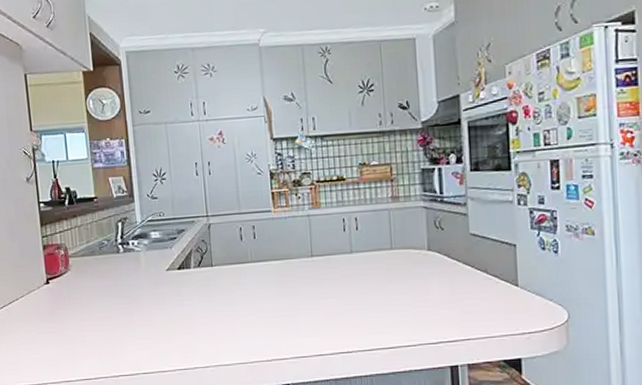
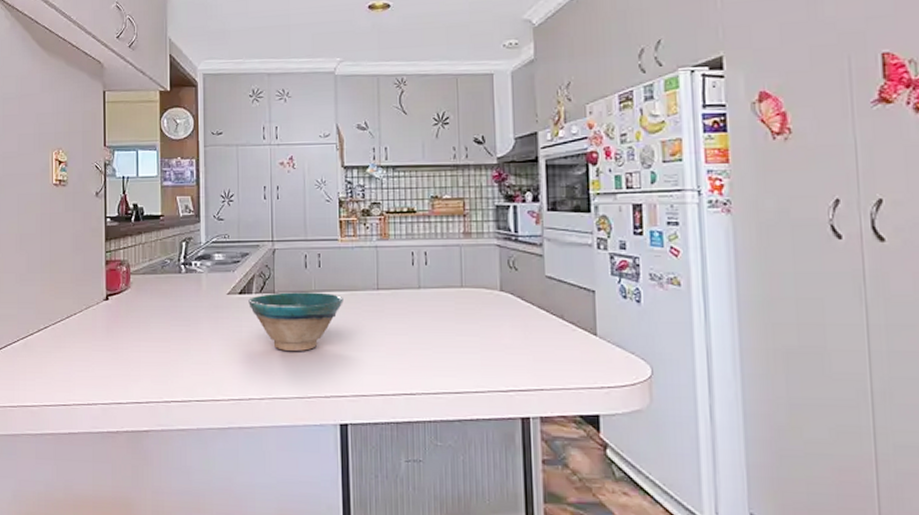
bowl: none [187,263,280,320] -> present [248,292,343,351]

